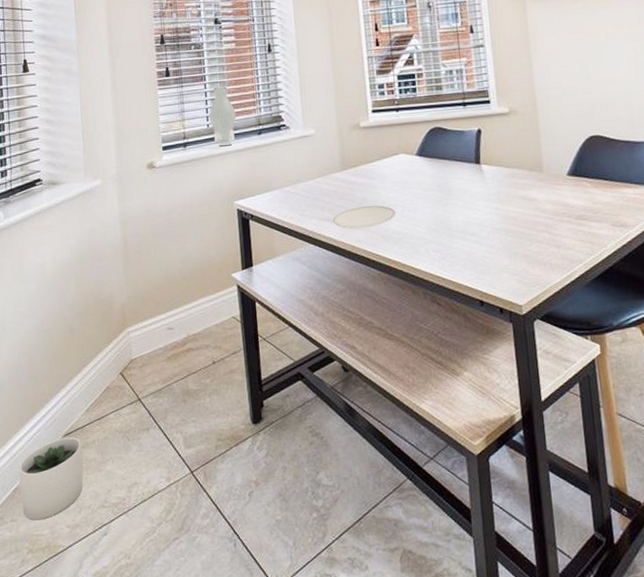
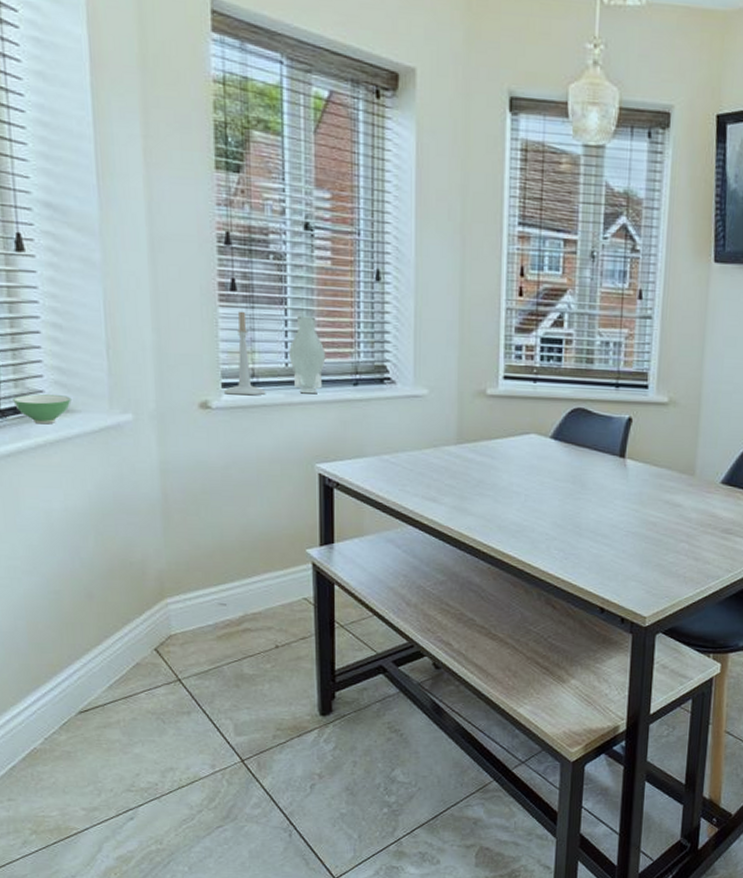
planter: present [19,437,83,521] -> none [17,715,104,801]
bowl: none [20,172,59,197] -> present [13,394,72,425]
candlestick: none [165,90,194,155] -> present [225,311,266,396]
plate: present [332,205,396,229] -> none [439,488,517,515]

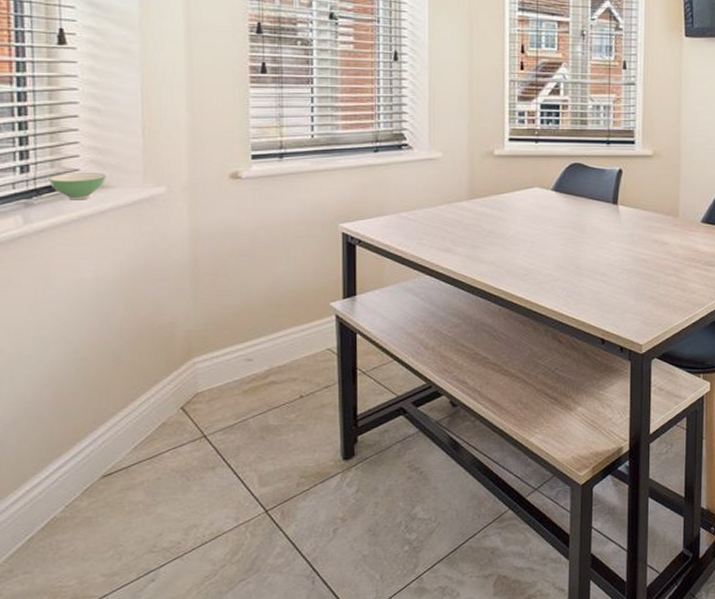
candlestick: present [225,311,266,396] -> none [254,91,293,165]
vase: present [289,316,326,394] -> none [315,93,349,162]

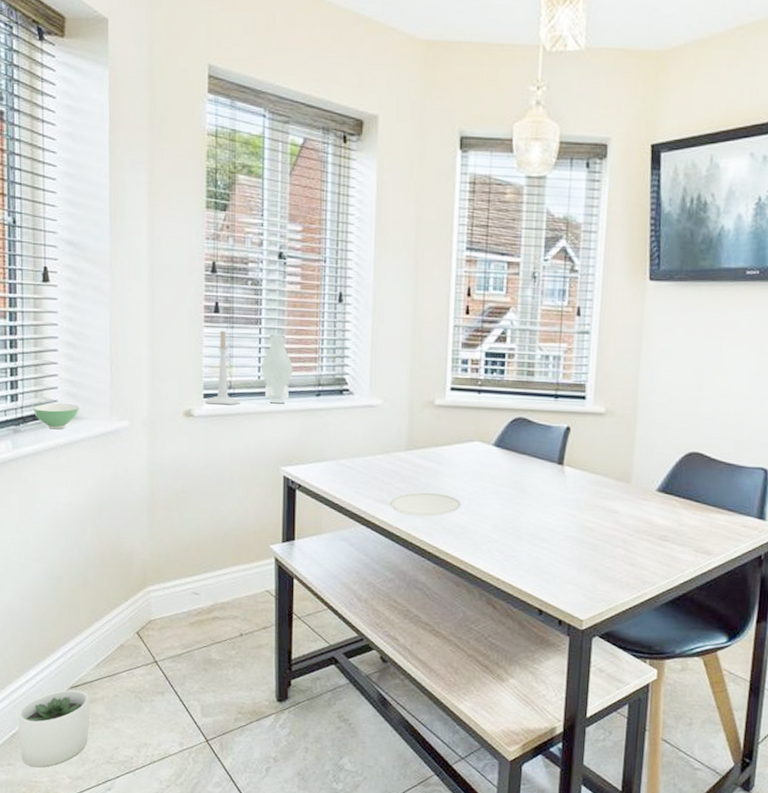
planter: none [36,478,126,572] -> present [18,690,89,768]
candlestick: none [254,91,293,165] -> present [206,330,241,405]
vase: none [315,93,349,162] -> present [262,334,293,404]
plate: none [453,238,524,262] -> present [389,492,461,517]

